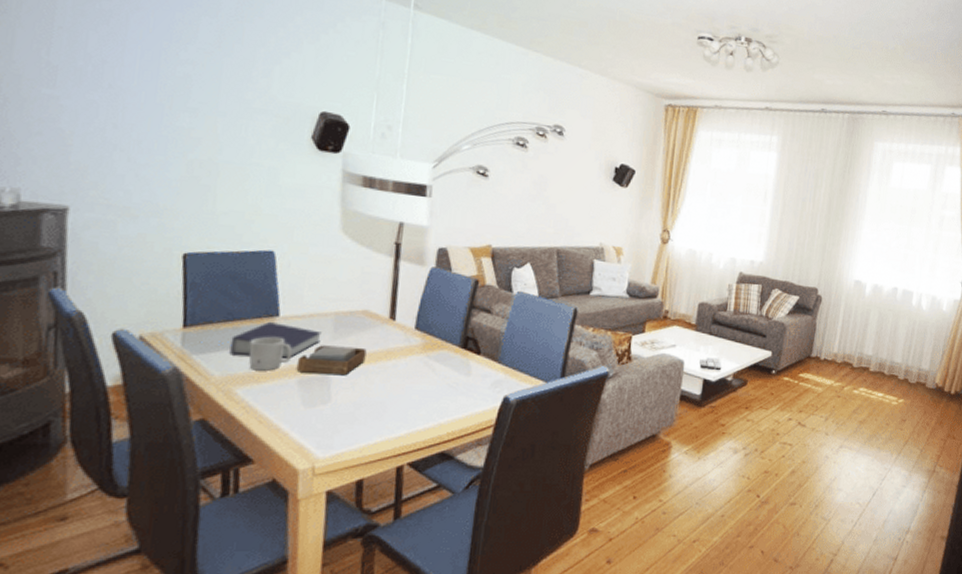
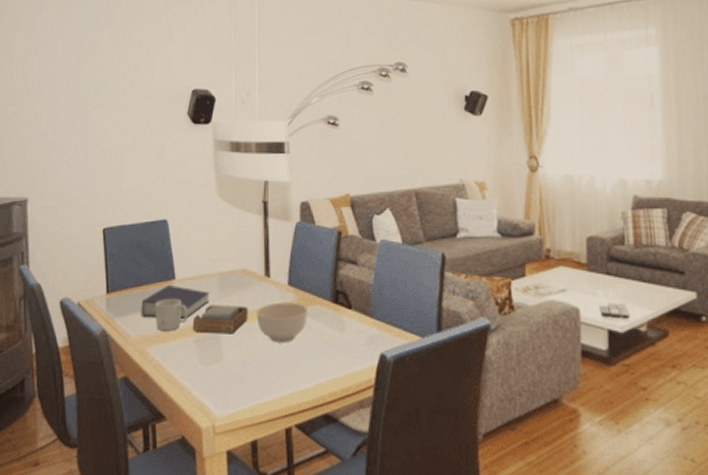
bowl: none [375,345,434,385] -> present [256,302,308,342]

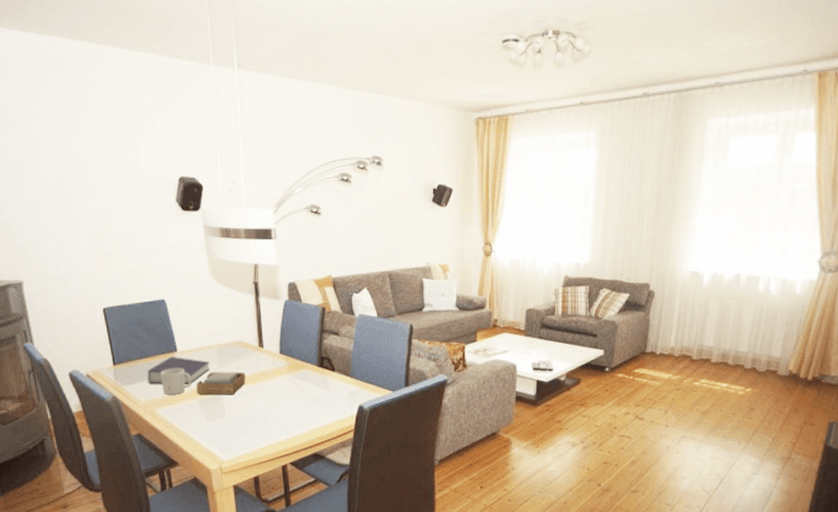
bowl: present [256,302,308,342] -> none [253,368,298,400]

